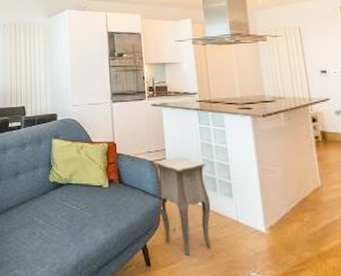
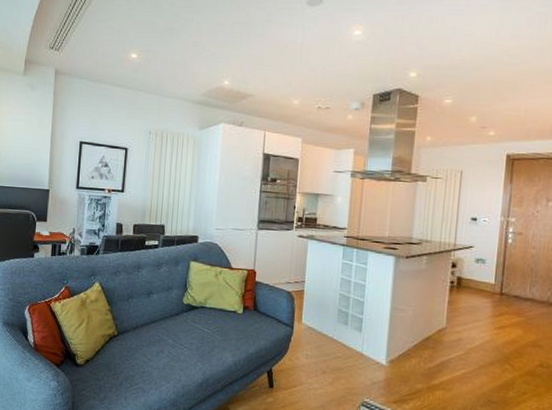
side table: present [154,157,212,256] -> none [289,289,342,381]

